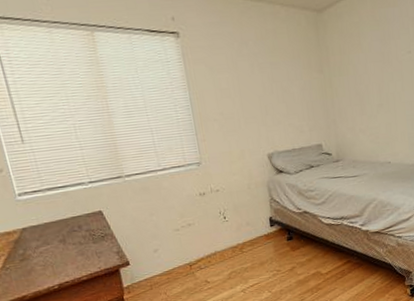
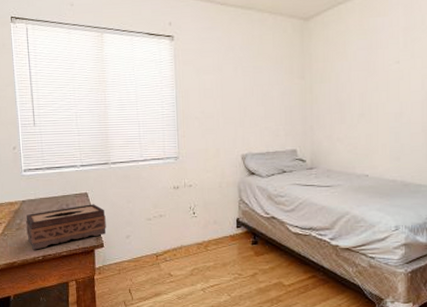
tissue box: none [30,222,130,280] -> present [26,204,106,250]

